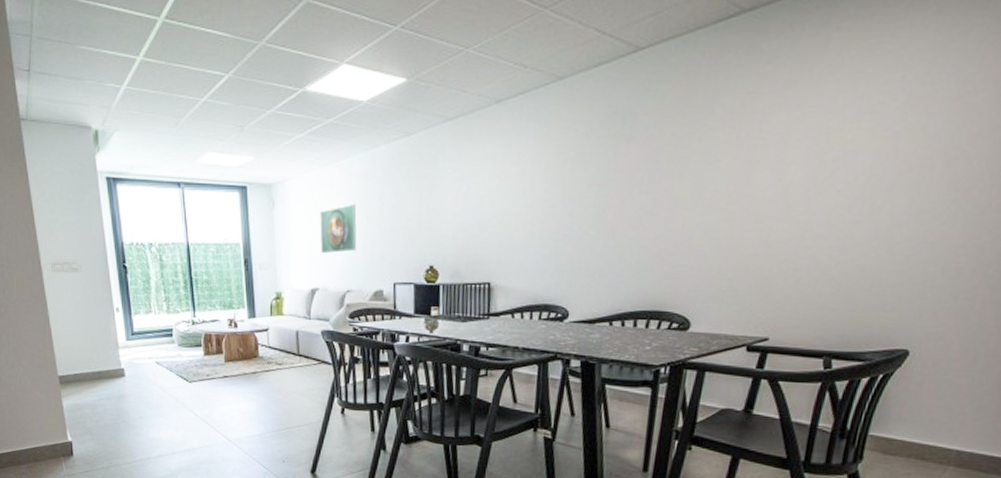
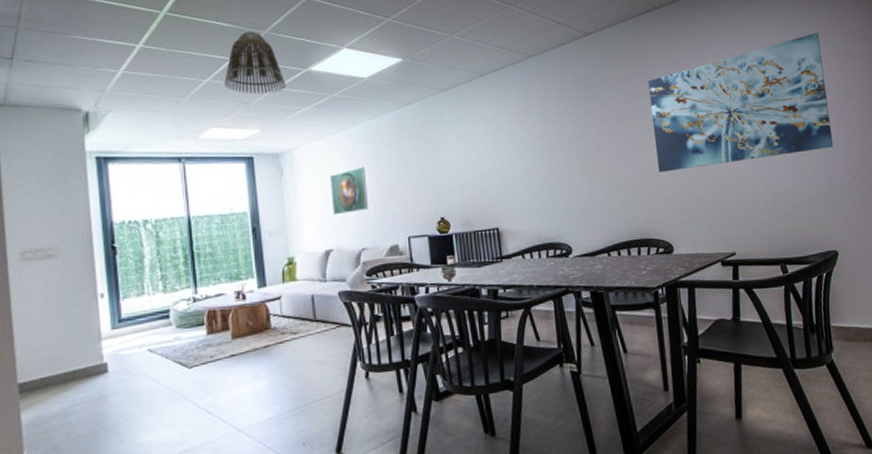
lamp shade: none [220,42,281,116] -> present [224,31,287,94]
wall art: none [694,49,987,235] -> present [648,32,834,173]

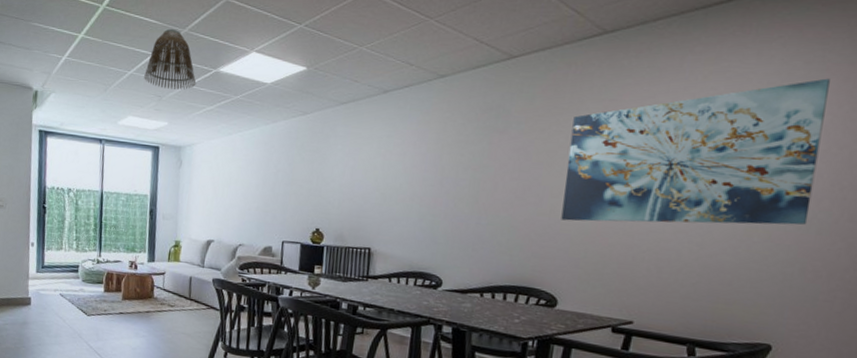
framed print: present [330,166,369,215] -> none [219,168,254,211]

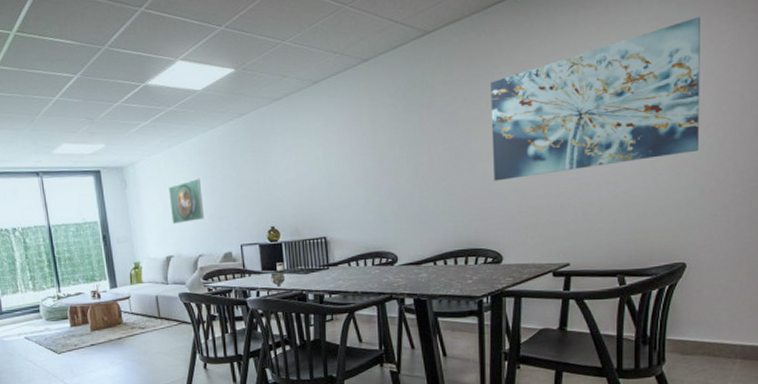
lamp shade: present [144,28,197,90] -> none [71,47,127,110]
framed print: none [219,168,254,211] -> present [169,178,205,225]

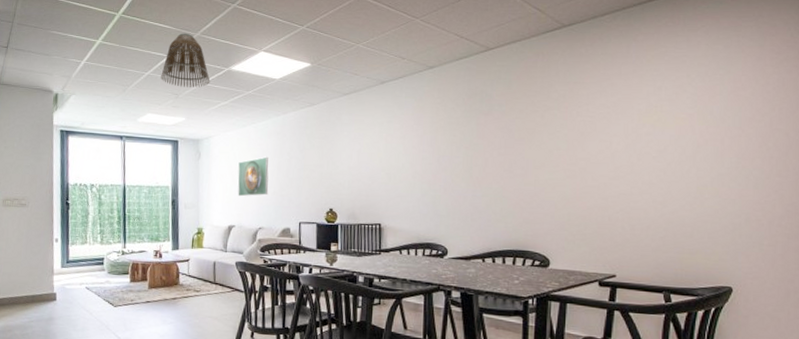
lamp shade: none [71,47,127,110] -> present [161,33,211,88]
wall art: present [490,16,700,181] -> none [544,59,746,189]

